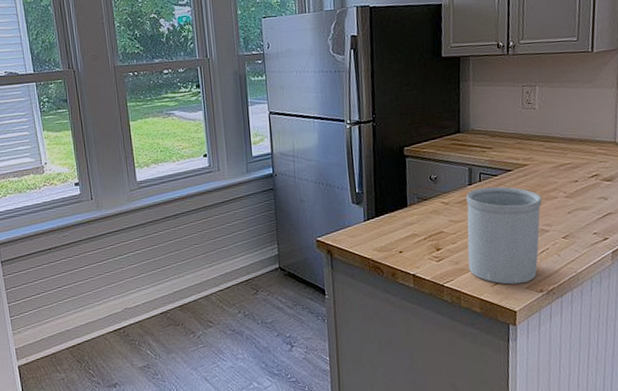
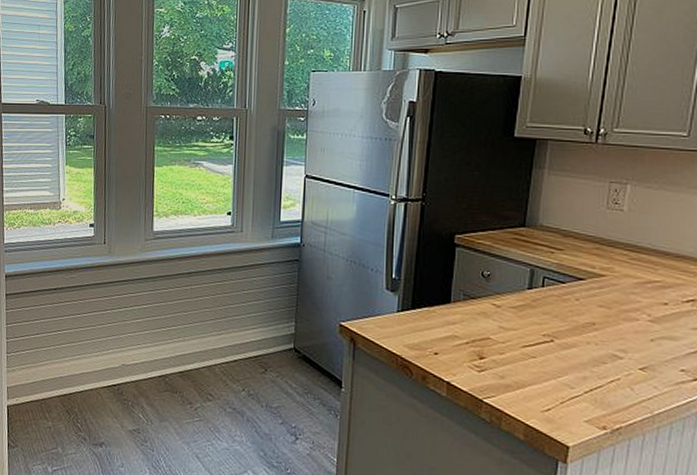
utensil holder: present [466,186,542,285] -> none [516,294,618,415]

